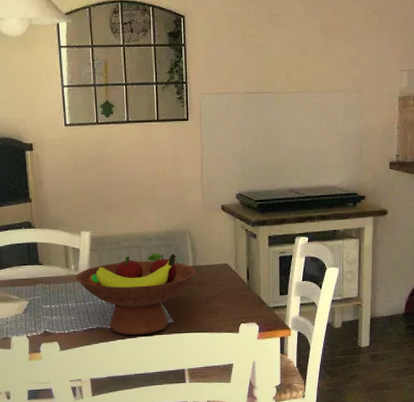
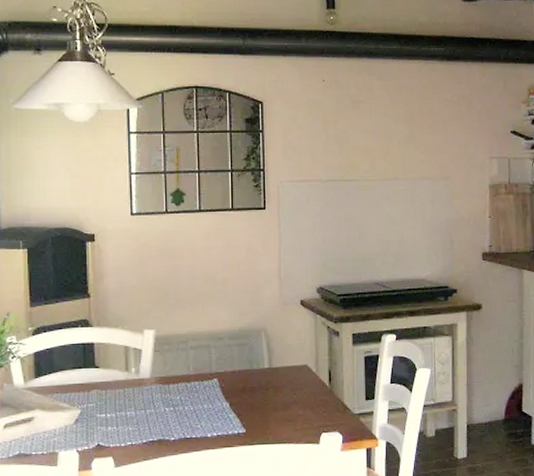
fruit bowl: present [75,253,196,336] -> none [136,353,272,449]

